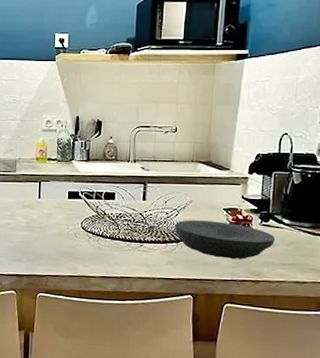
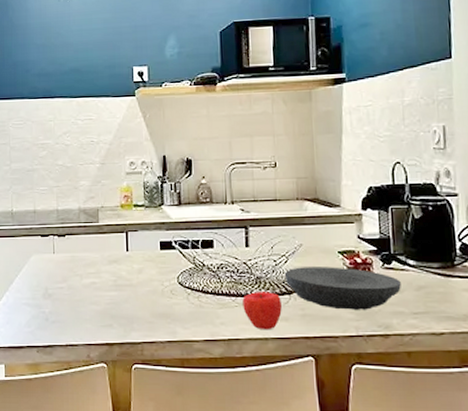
apple: none [136,239,169,272] -> present [242,292,282,330]

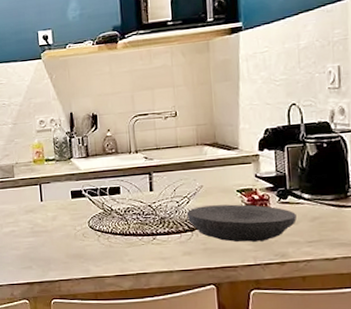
apple: present [242,292,282,330] -> none [148,230,185,264]

